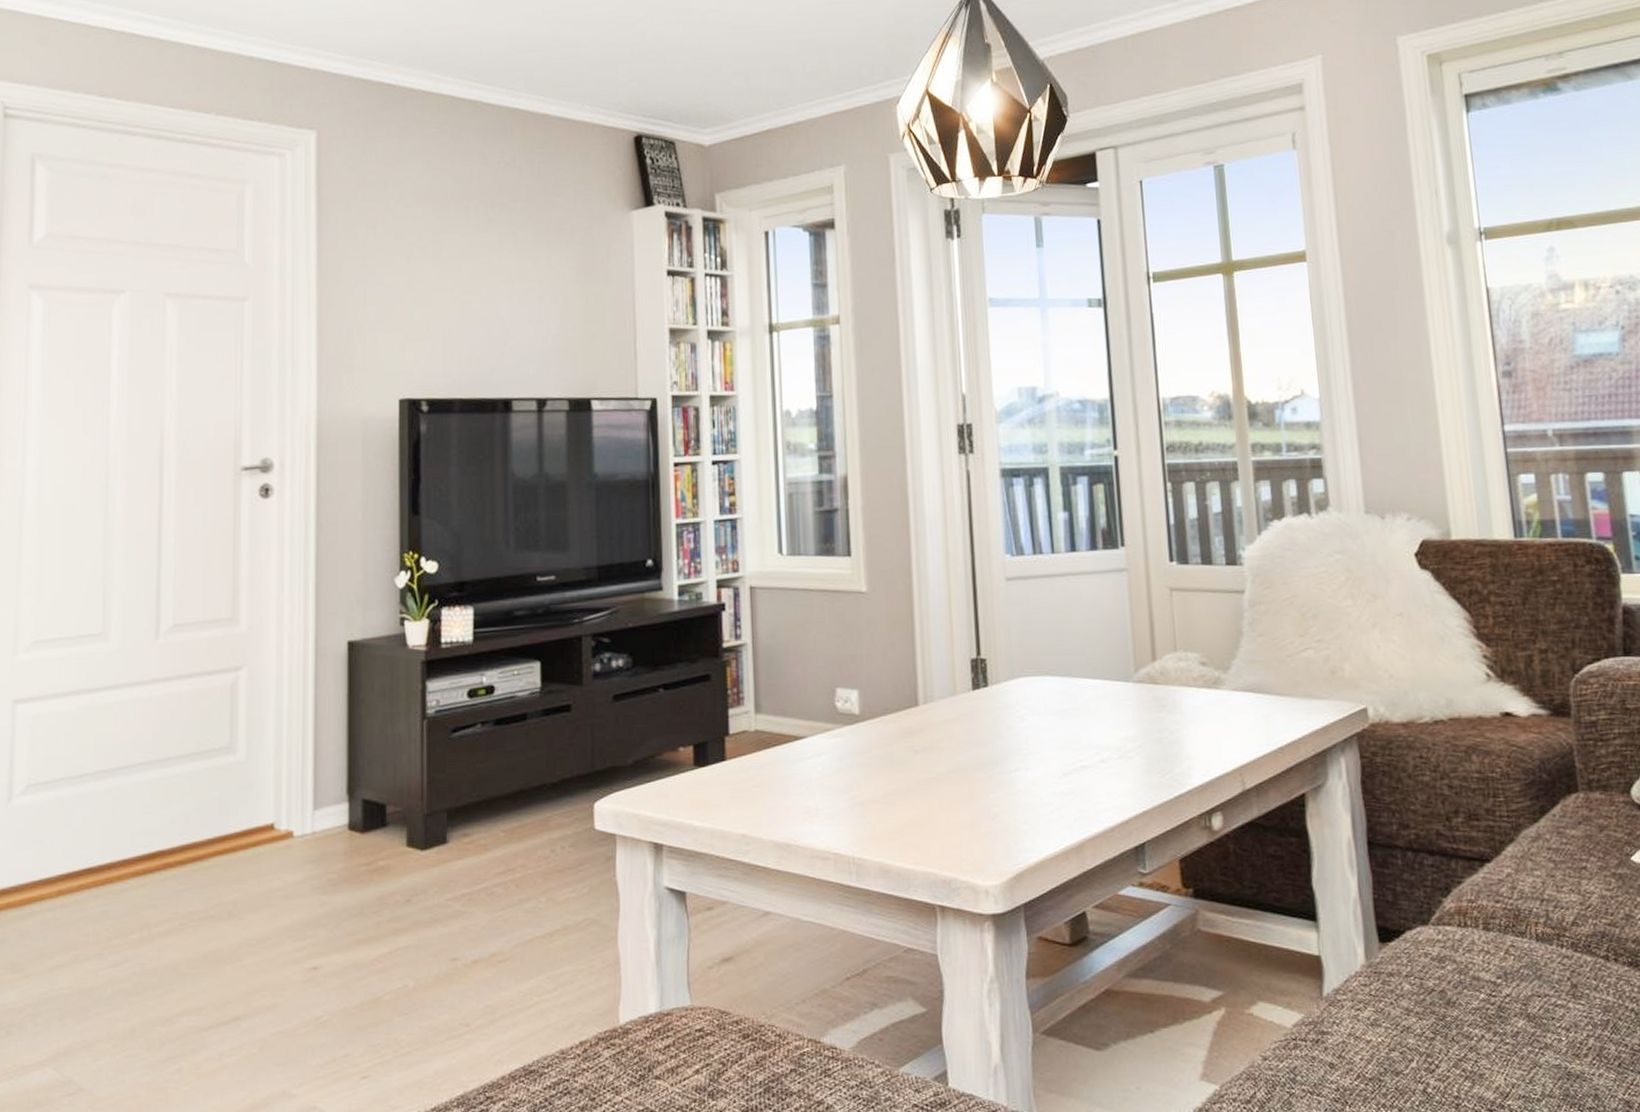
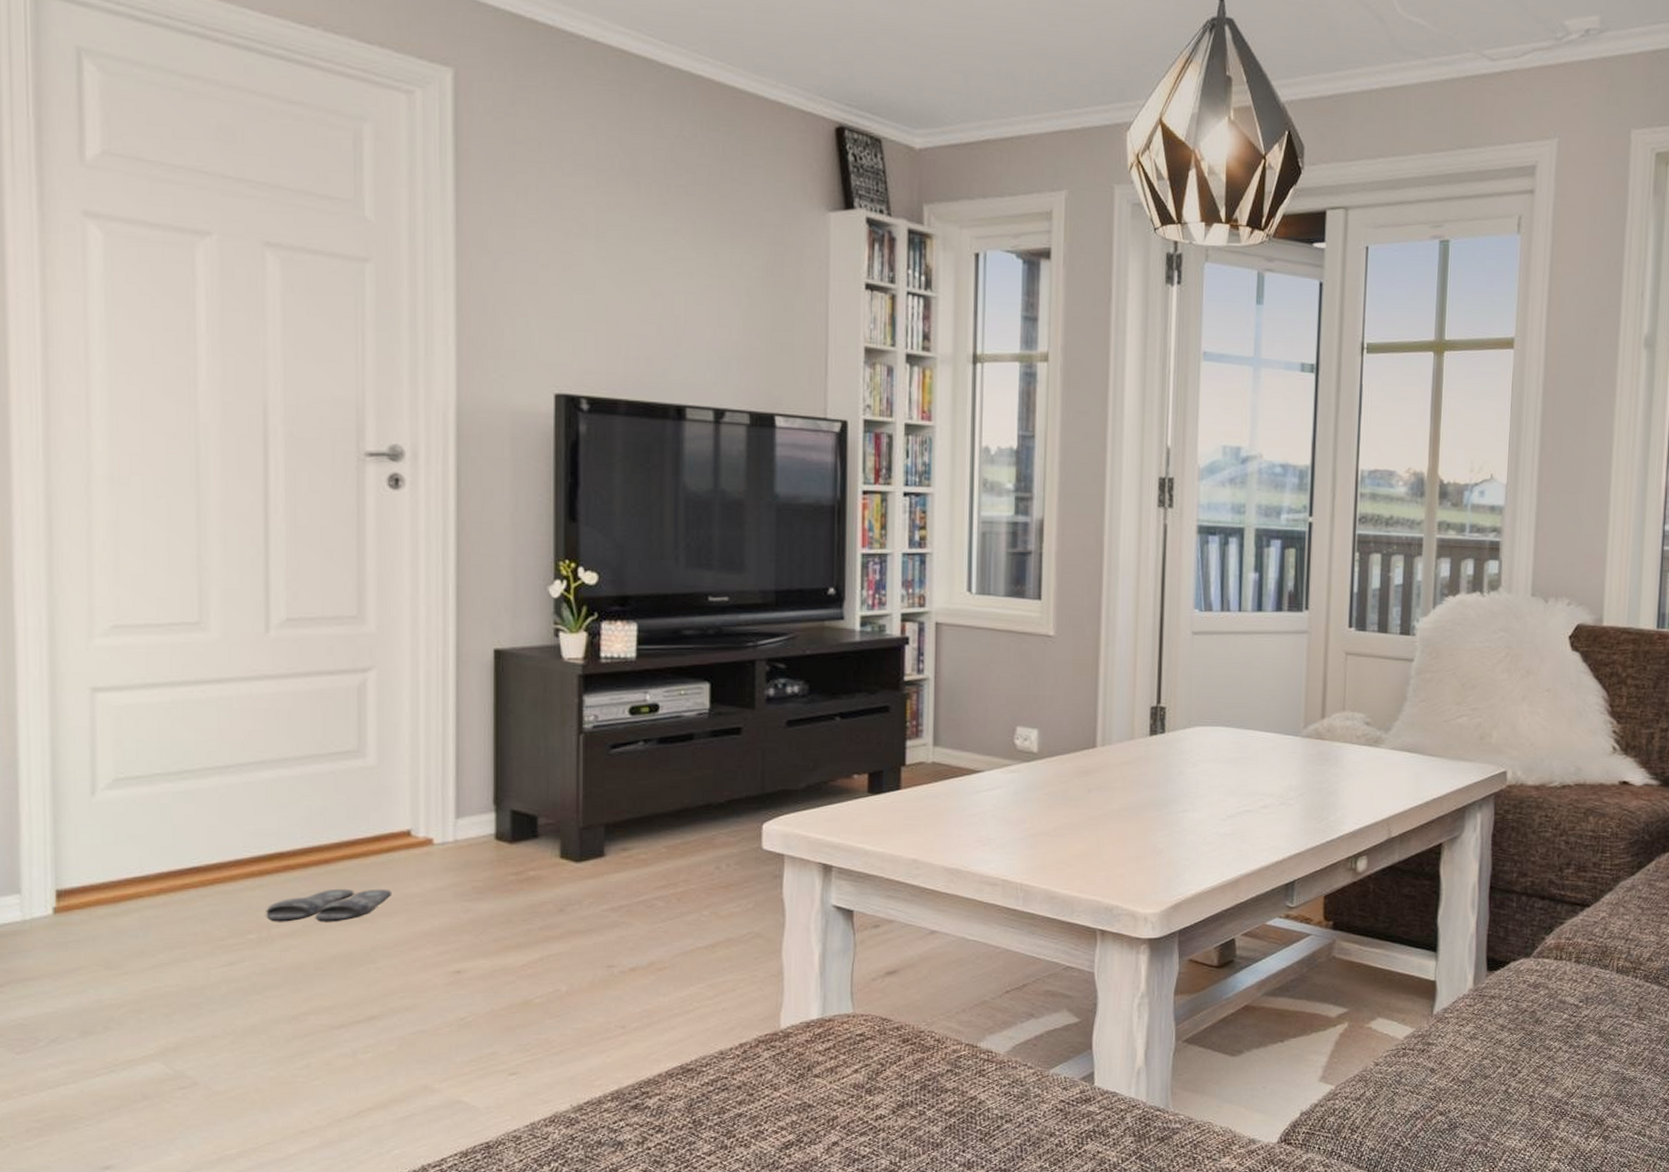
slippers: none [147,884,256,920] -> present [266,888,391,921]

